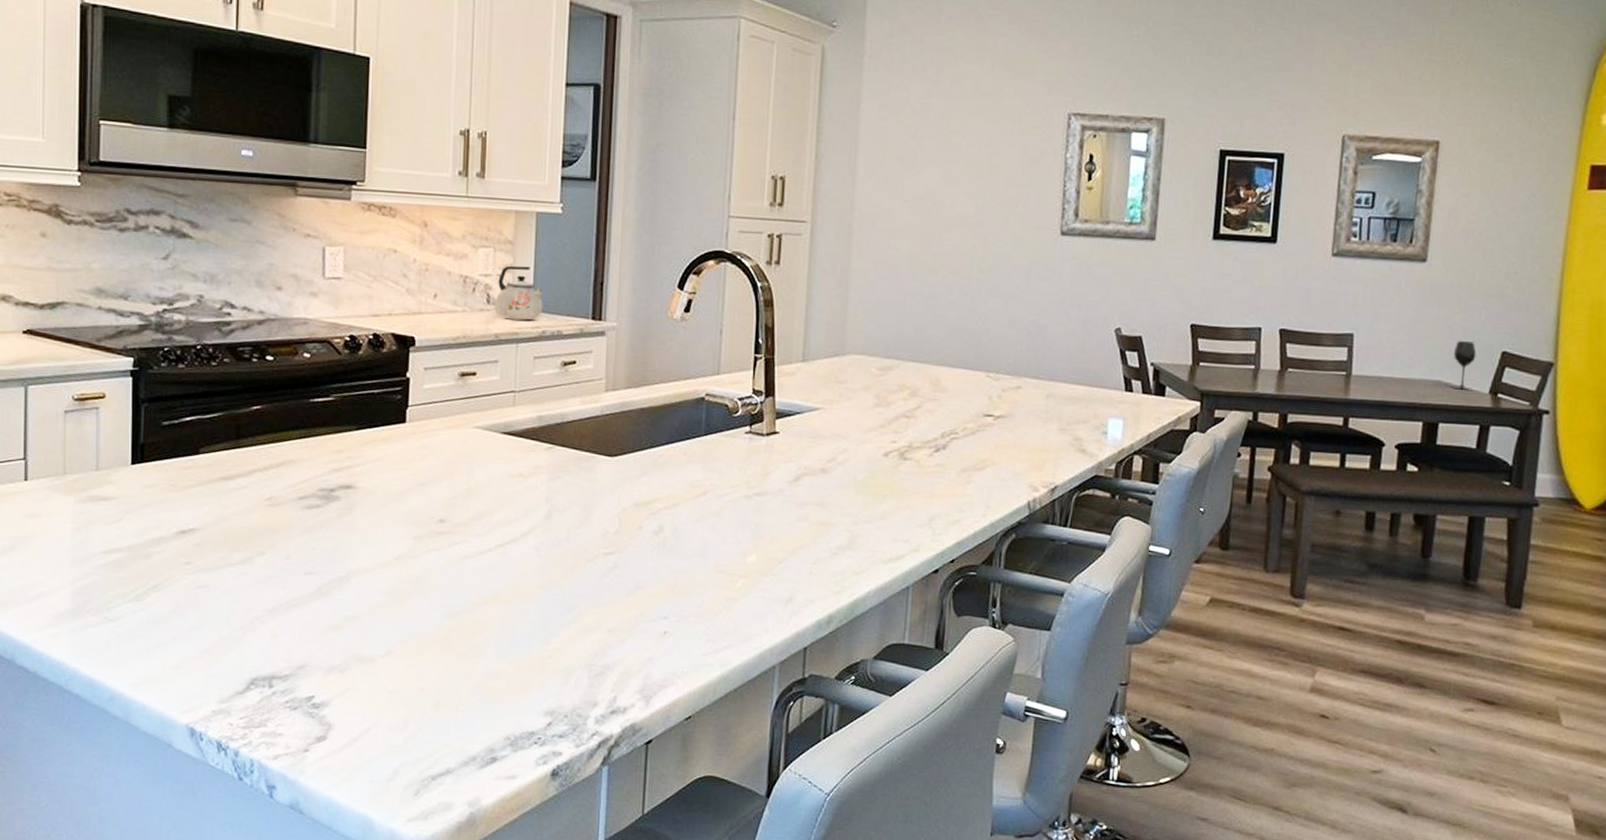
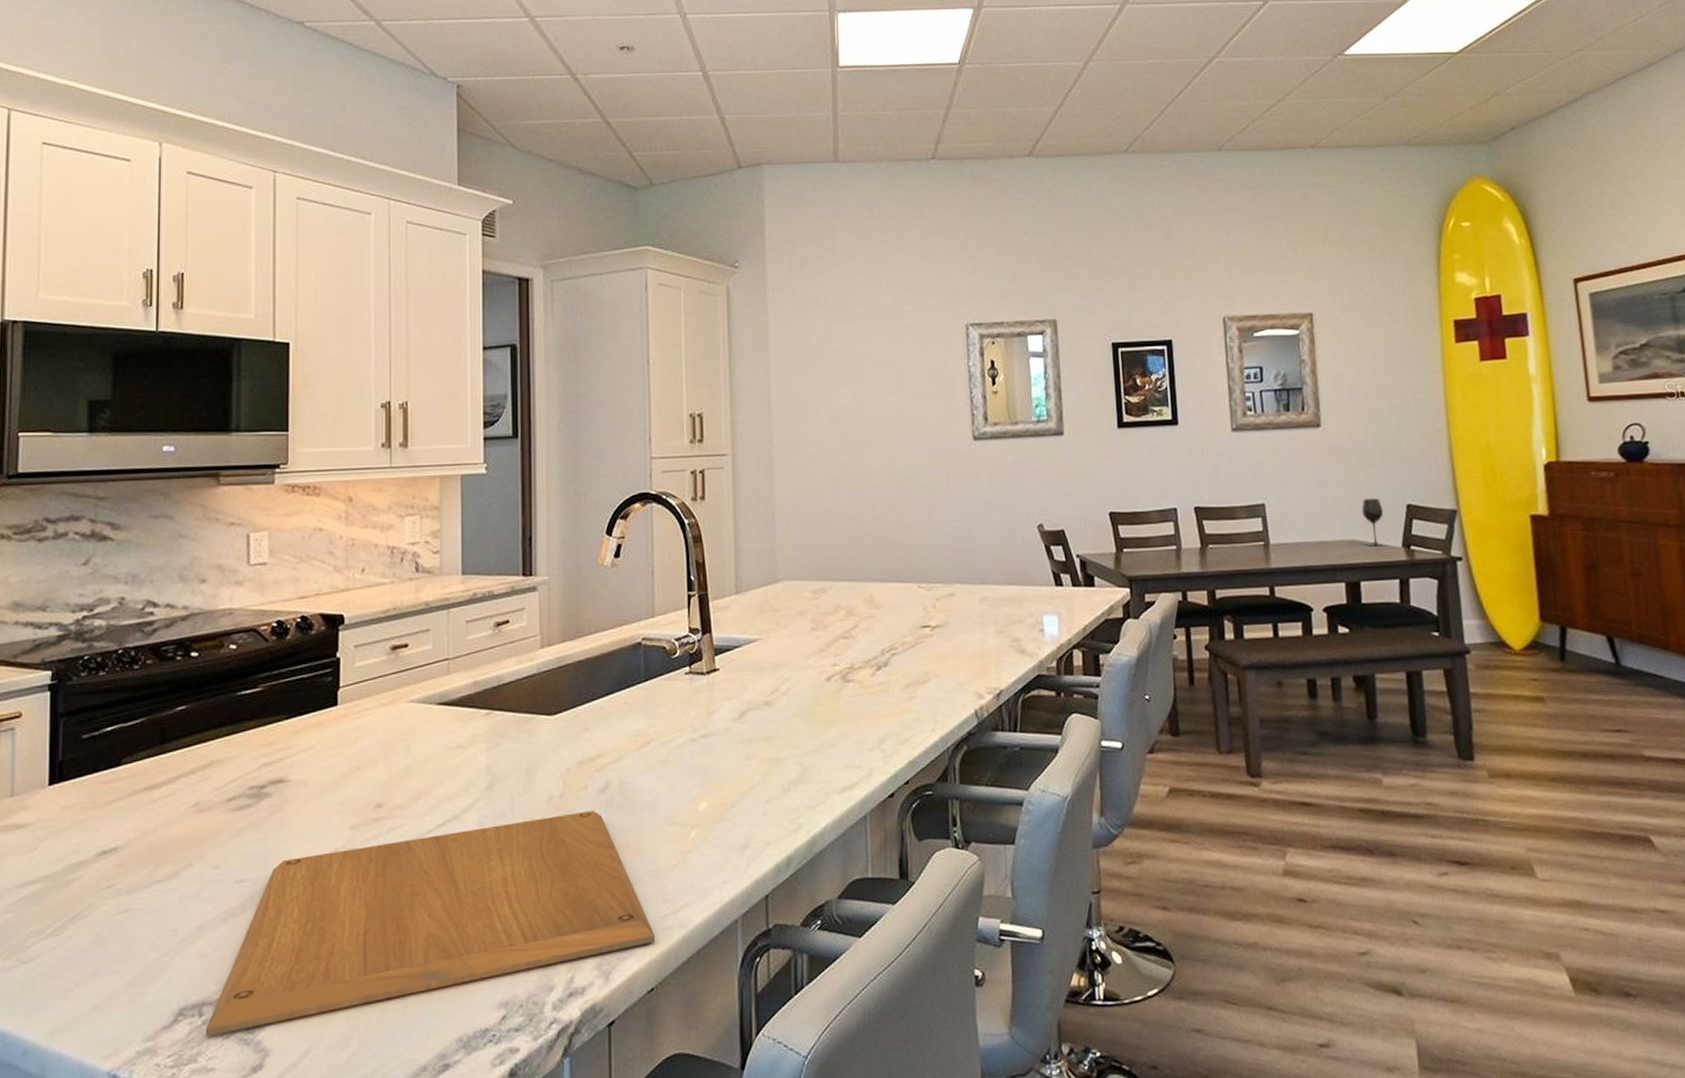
chopping board: none [274,549,696,706] -> present [205,810,655,1037]
kettle: present [494,265,544,321] -> none [423,530,472,586]

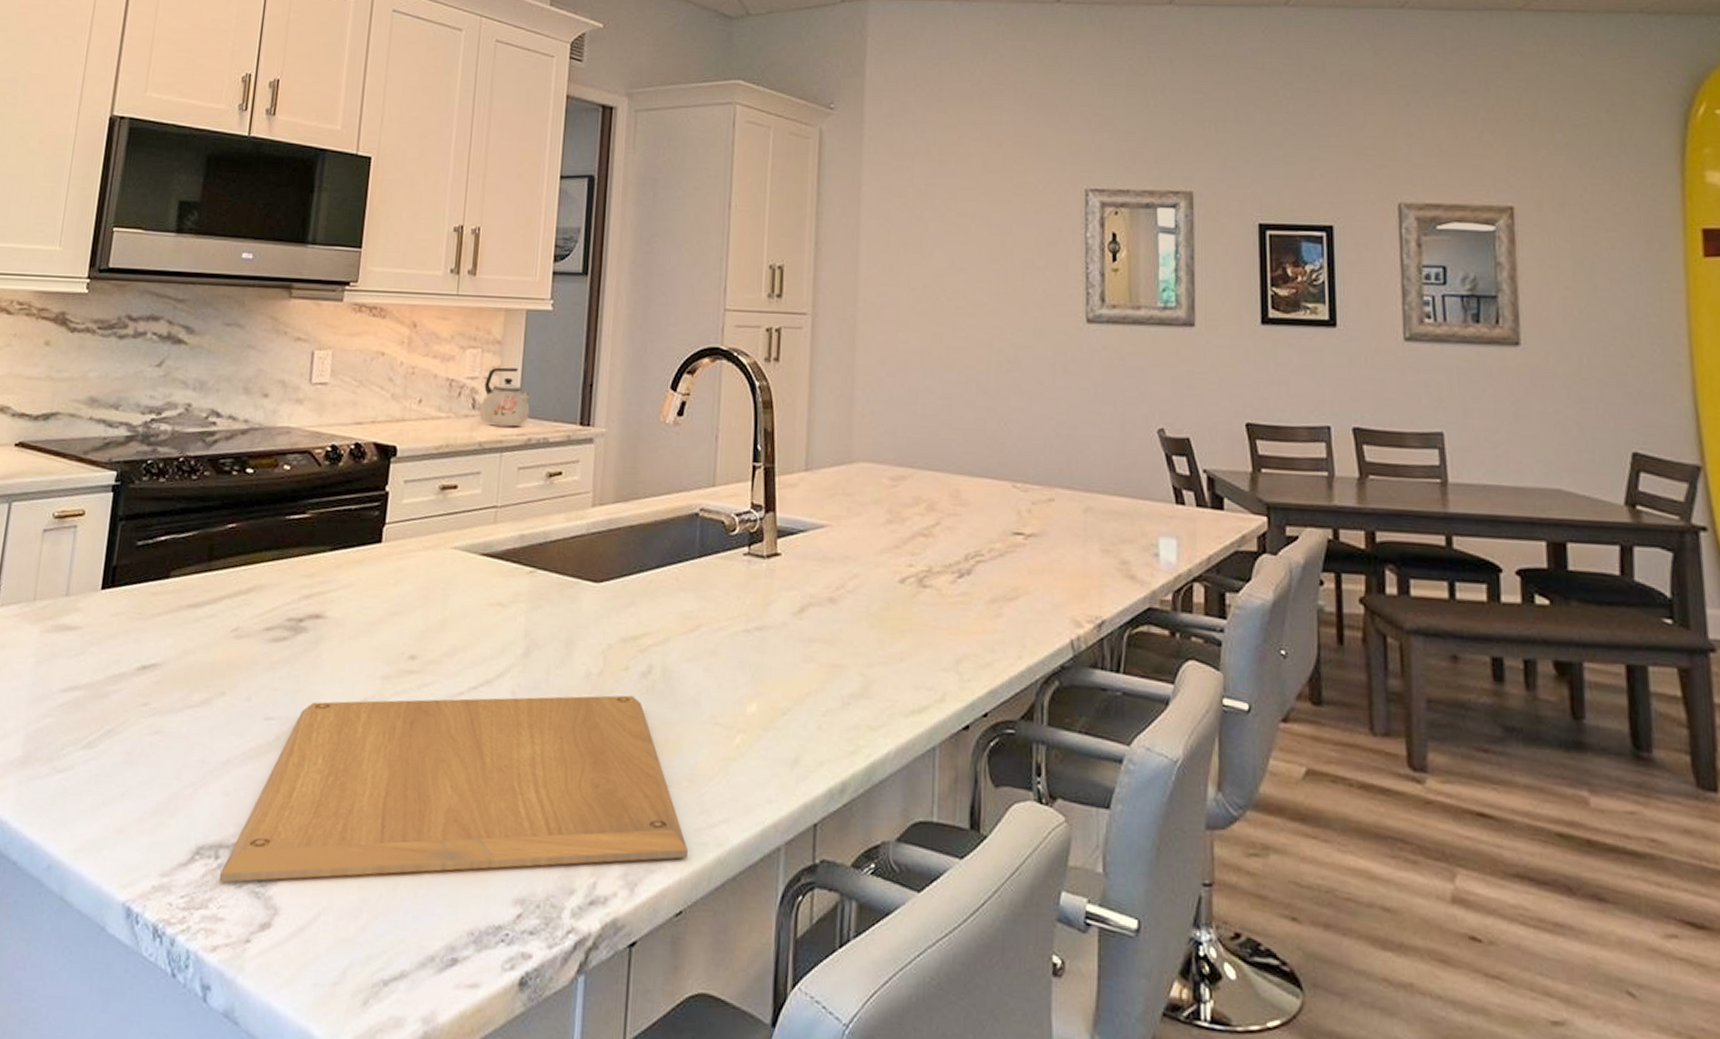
kettle: none [423,530,472,586] -> present [479,367,531,427]
wineglass: present [1361,498,1386,547] -> none [1570,440,1603,501]

